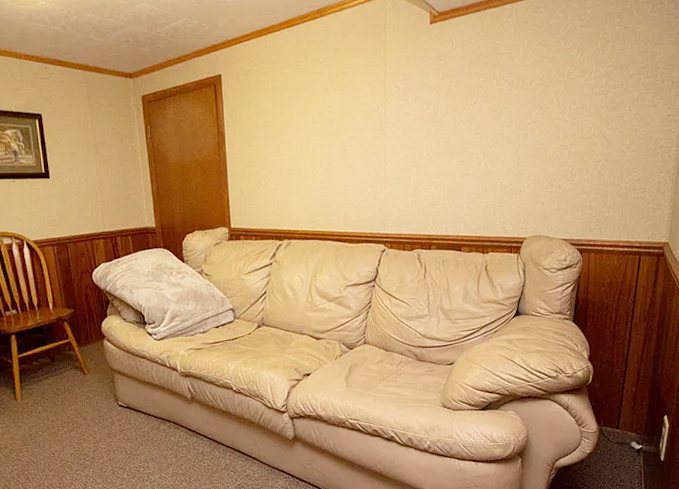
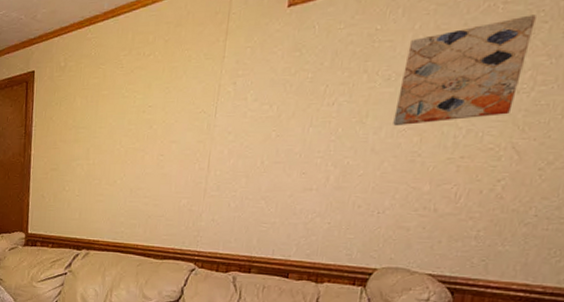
wall art: none [520,36,602,121] -> present [393,14,536,126]

